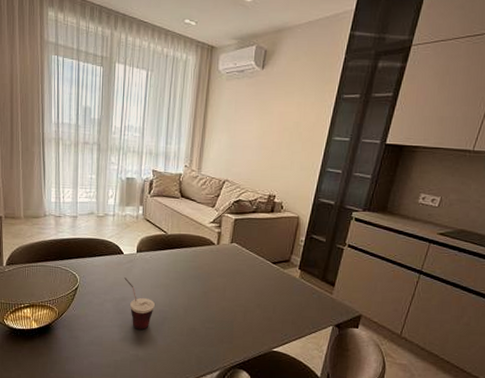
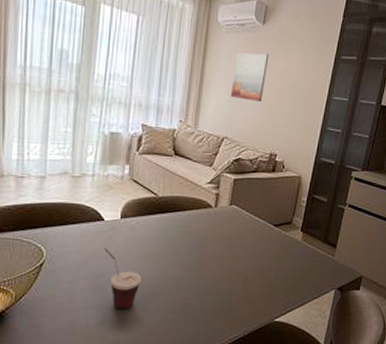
wall art: none [230,98,268,145] -> present [230,52,269,102]

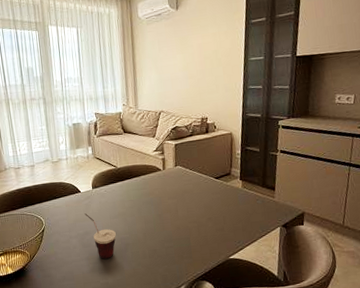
wall art: present [230,52,269,102] -> none [158,34,187,78]

